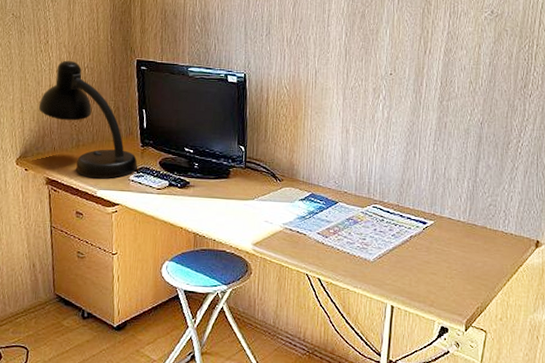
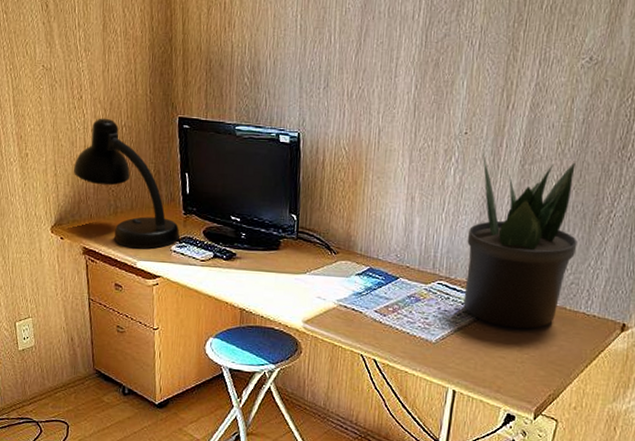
planter: none [396,91,492,247] -> present [463,152,577,329]

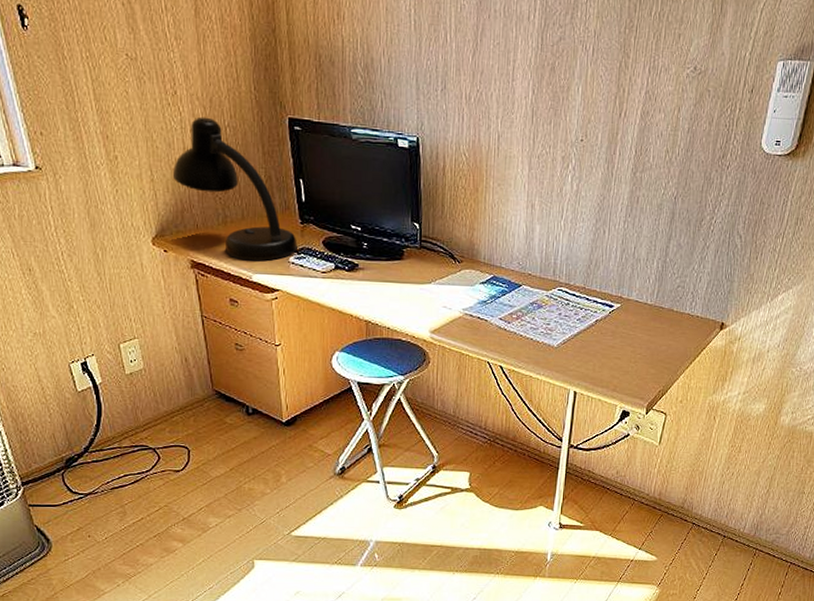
planter: present [463,152,577,329] -> none [582,160,683,331]

